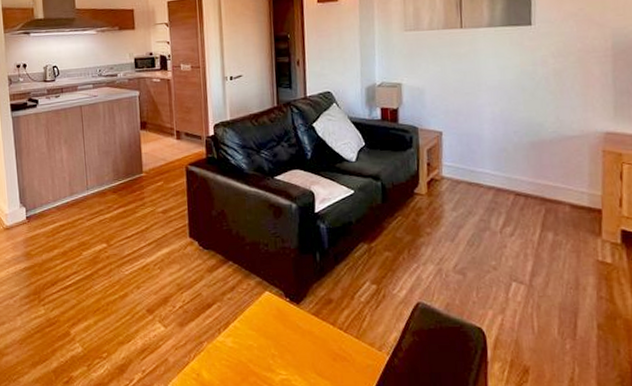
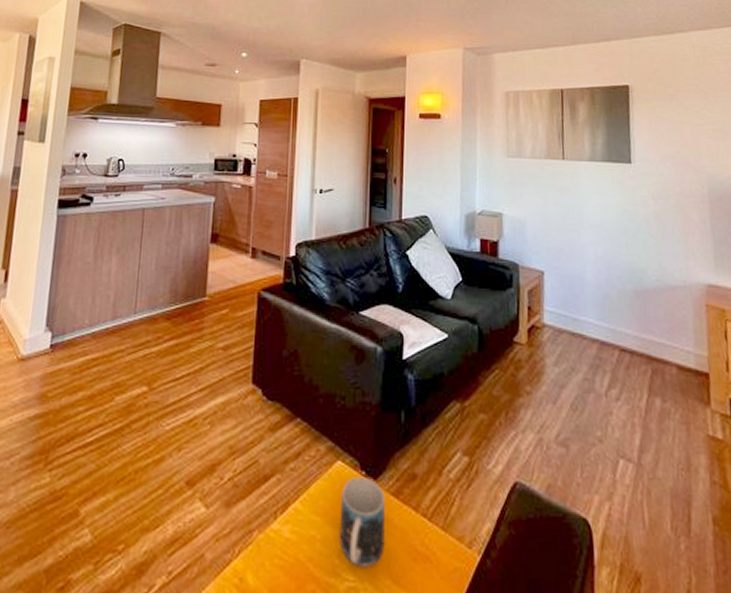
mug: none [271,302,309,365] -> present [339,476,386,567]

